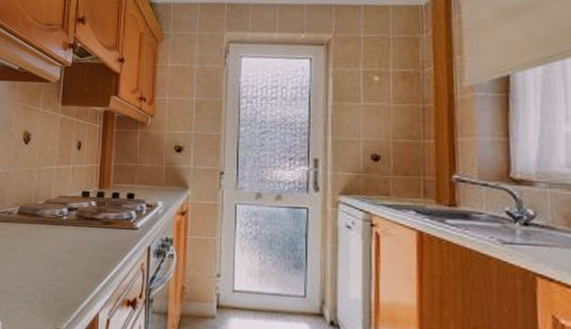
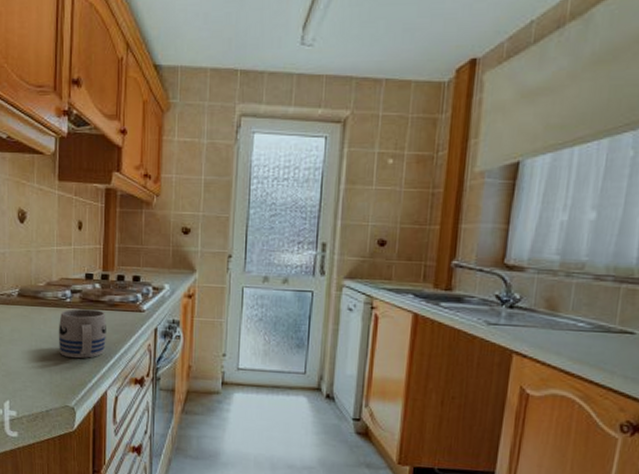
mug: none [53,226,101,278] -> present [58,309,106,358]

